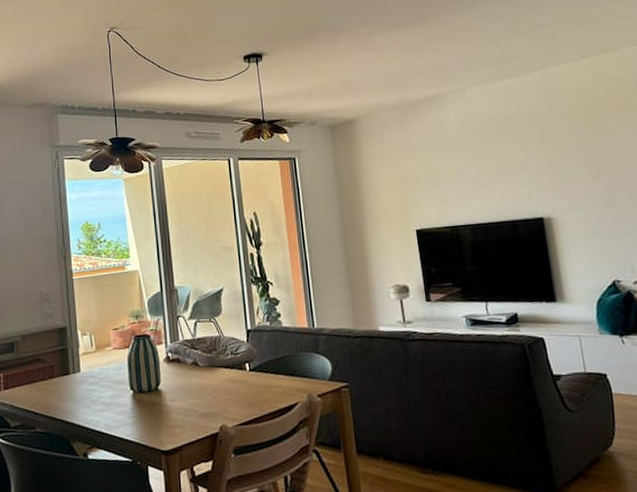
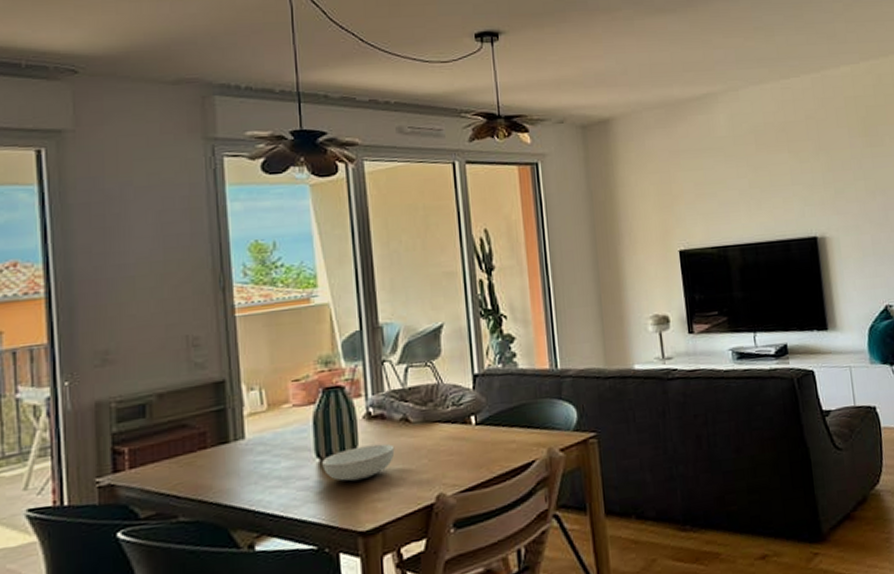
serving bowl: none [135,382,188,411] -> present [322,443,395,482]

